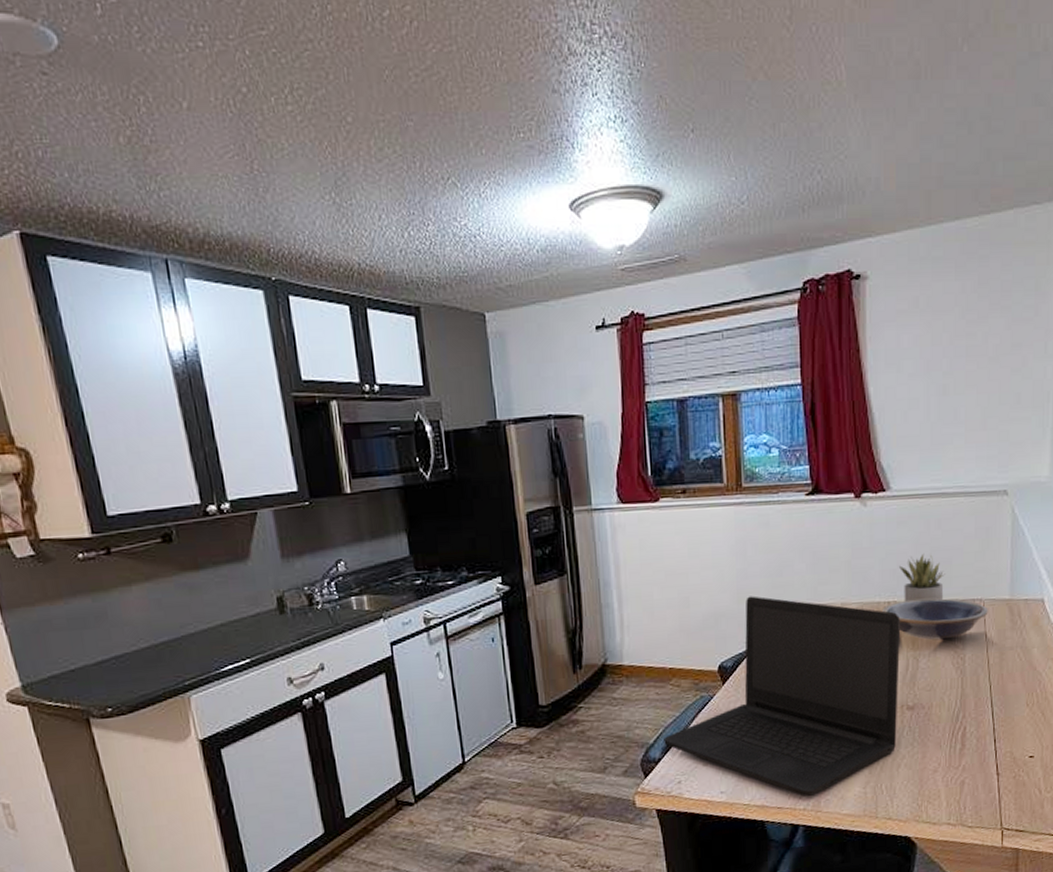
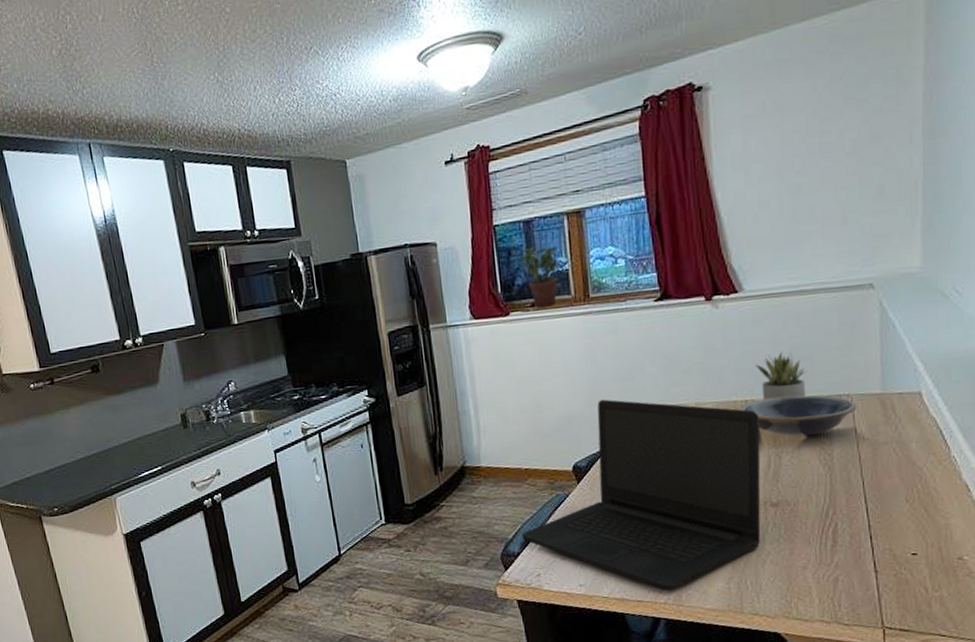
potted plant: none [673,428,715,496] -> present [521,246,562,309]

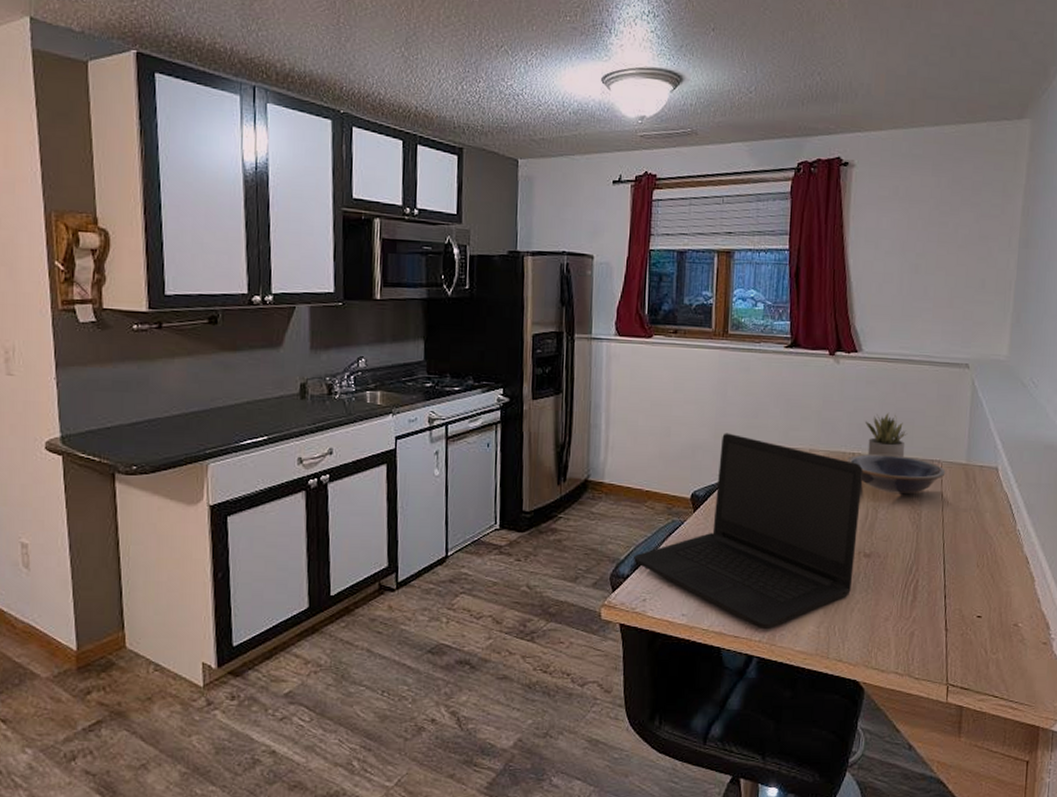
potted plant: present [521,246,562,309] -> none [670,276,707,337]

